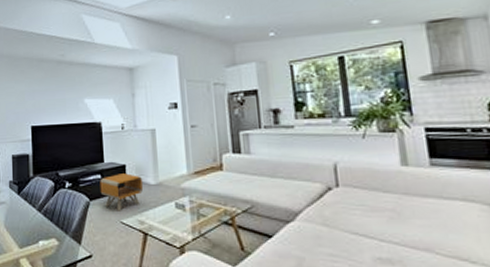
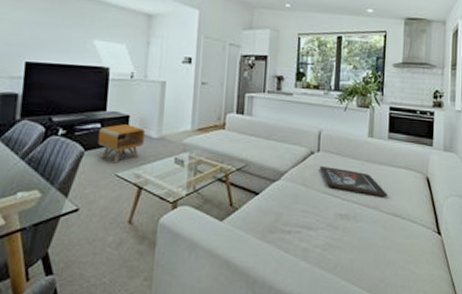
religious icon: none [341,203,443,237] -> present [319,166,387,197]

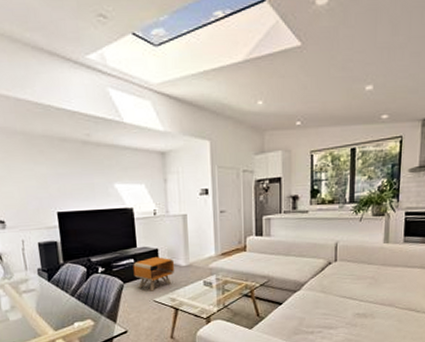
religious icon: present [319,166,387,197] -> none [337,274,403,295]

